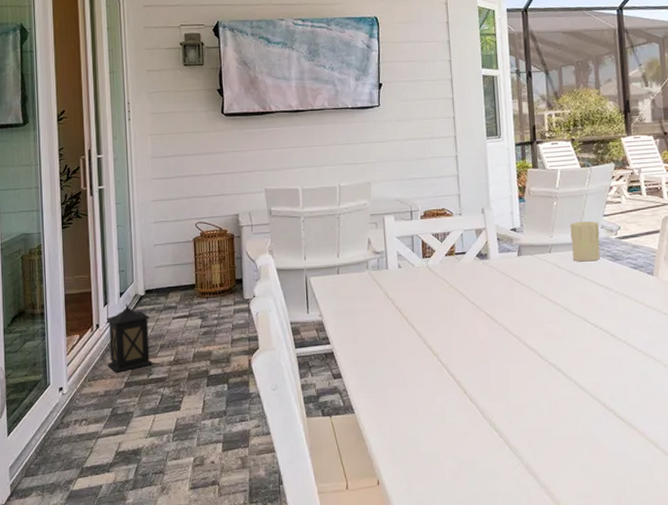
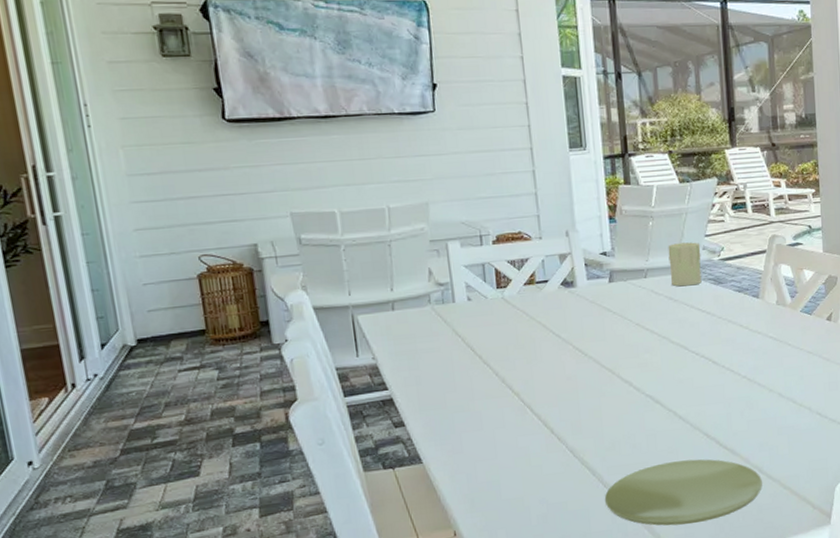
lantern: present [106,303,154,374] -> none [85,356,158,440]
plate: none [510,429,659,495] -> present [604,459,763,526]

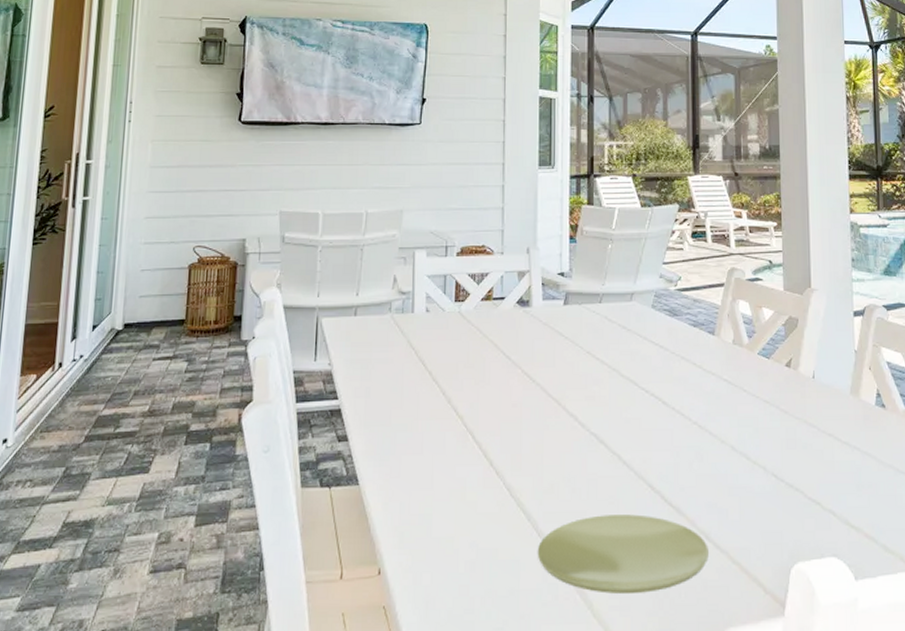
candle: present [668,242,702,287] -> none [625,269,658,315]

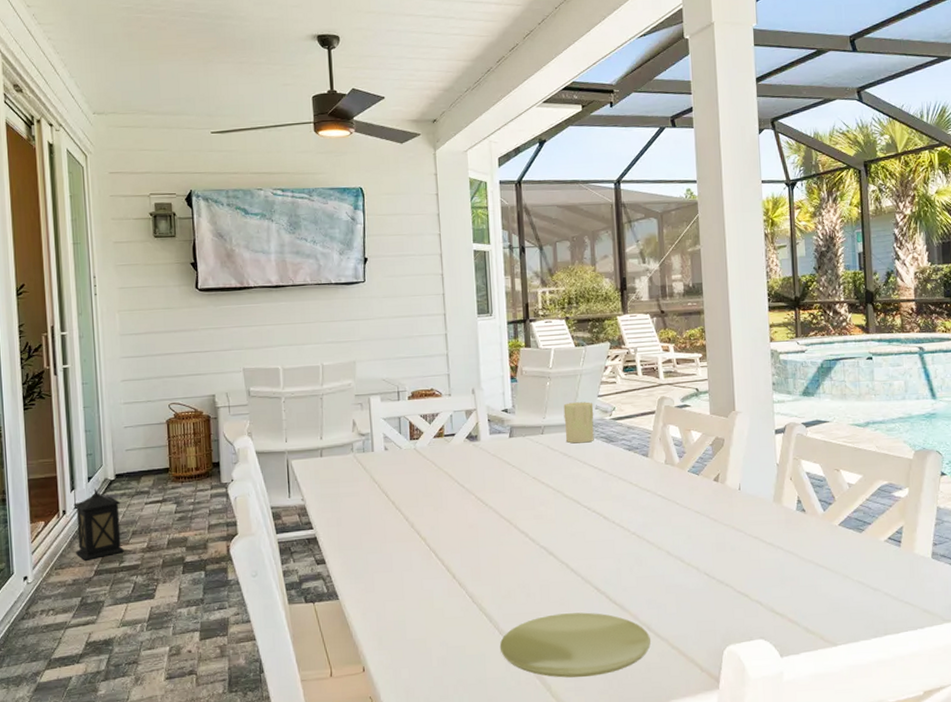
lantern: none [66,338,125,425] -> present [73,488,125,562]
candle: none [625,269,658,315] -> present [563,402,594,444]

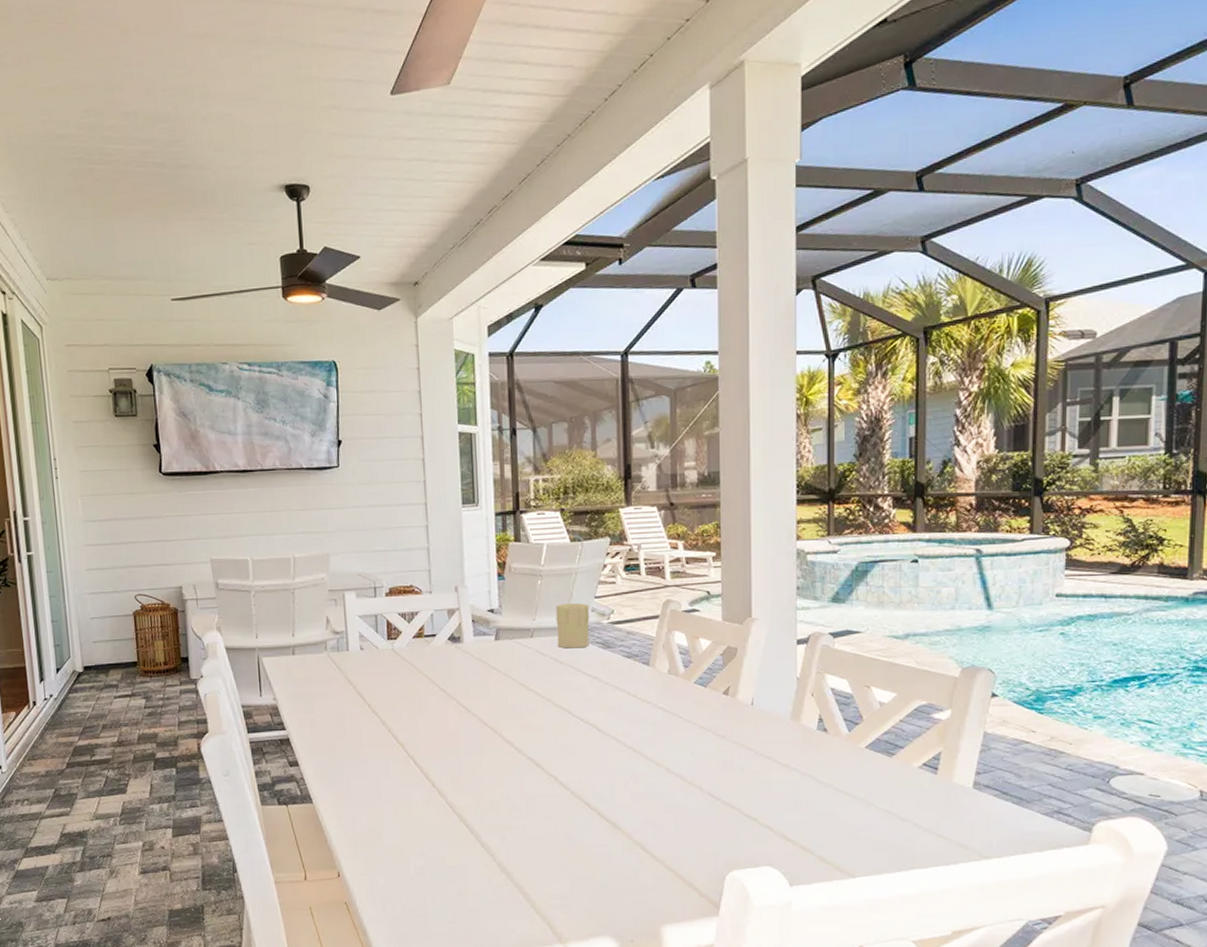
lantern: present [73,488,125,562] -> none [43,680,96,754]
plate: present [499,612,652,678] -> none [481,828,646,896]

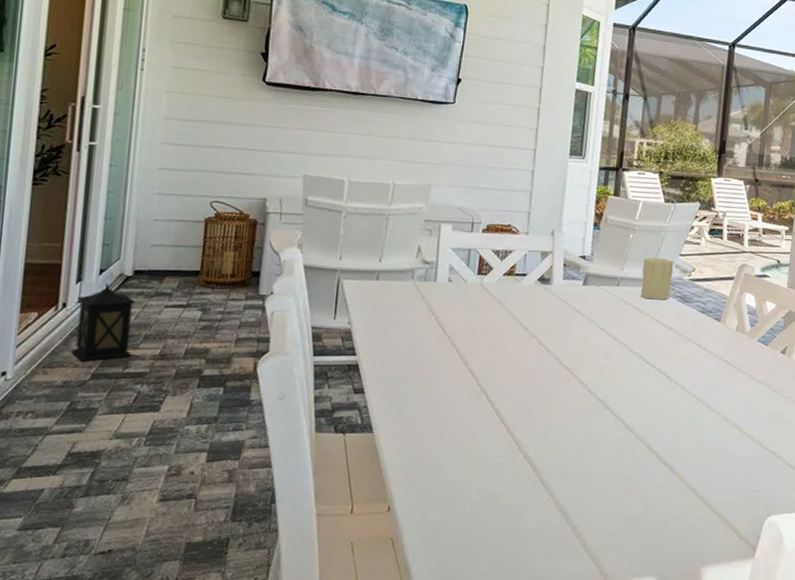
lantern: none [43,680,96,754] -> present [70,282,135,363]

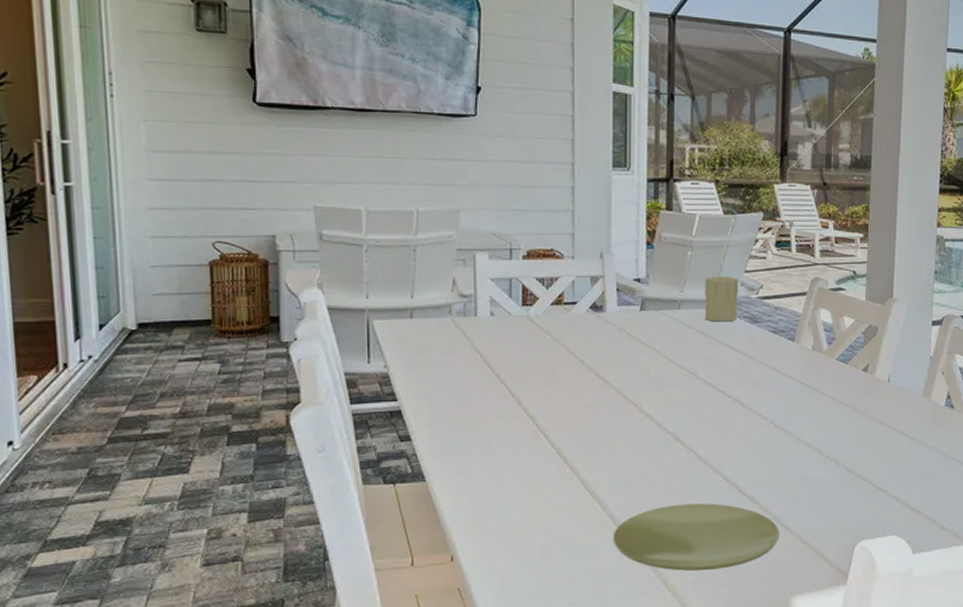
lantern: present [70,282,135,363] -> none [78,338,150,427]
plate: none [539,469,696,536] -> present [612,503,781,571]

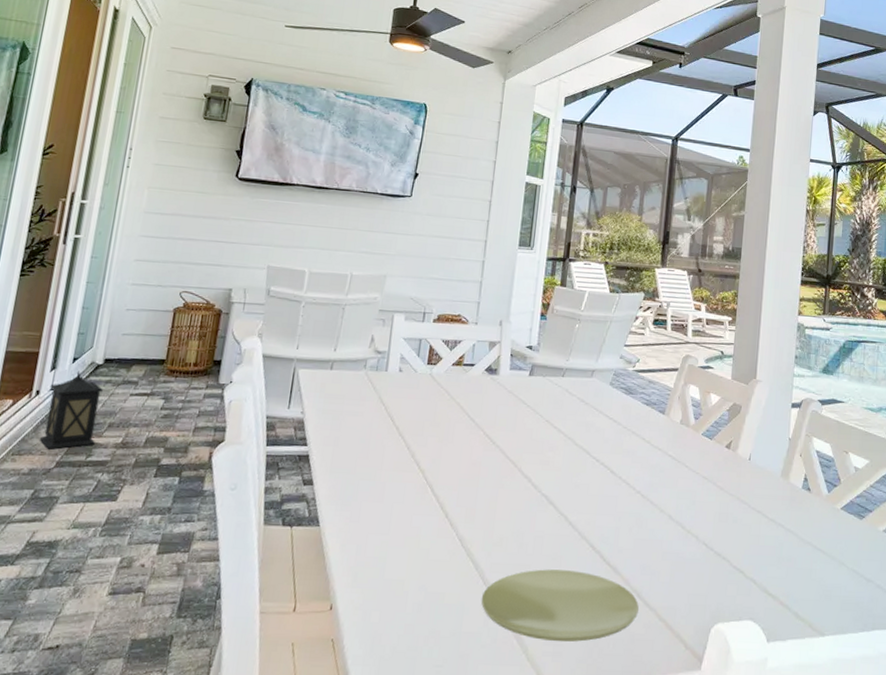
lantern: none [78,338,150,427] -> present [39,371,103,451]
candle: present [704,276,739,322] -> none [586,348,619,392]

